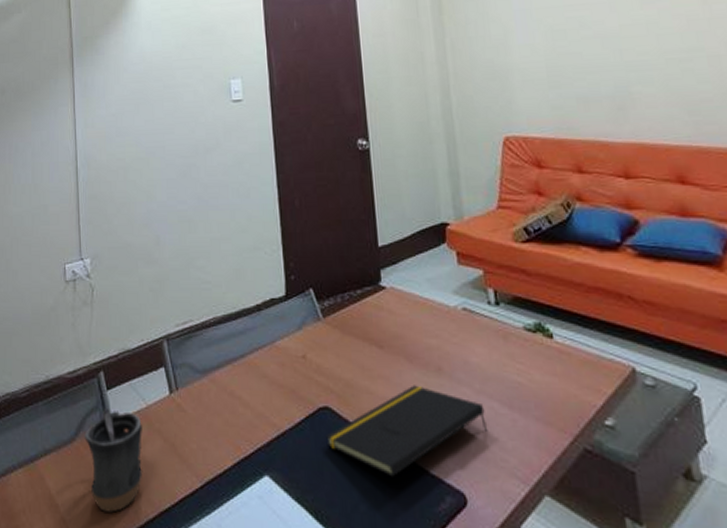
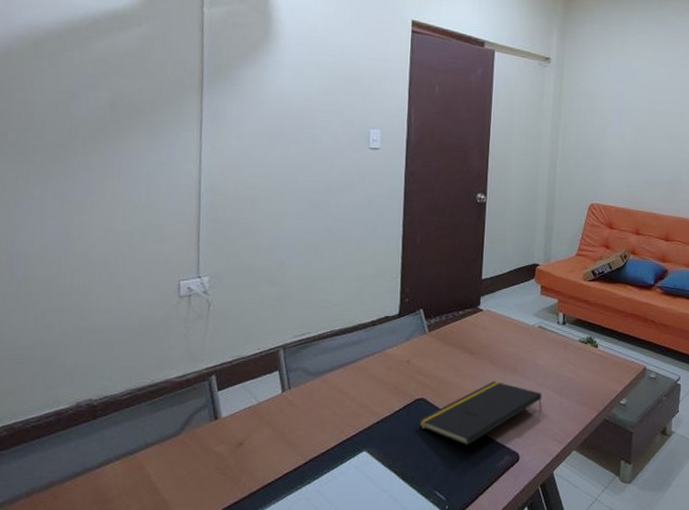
mug: present [84,407,142,513] -> none [191,405,252,490]

